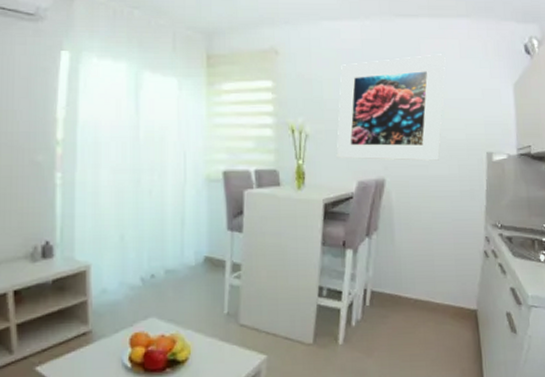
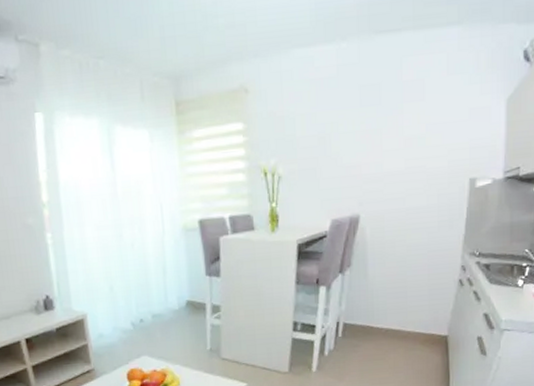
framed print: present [336,54,446,161] -> none [310,72,430,199]

